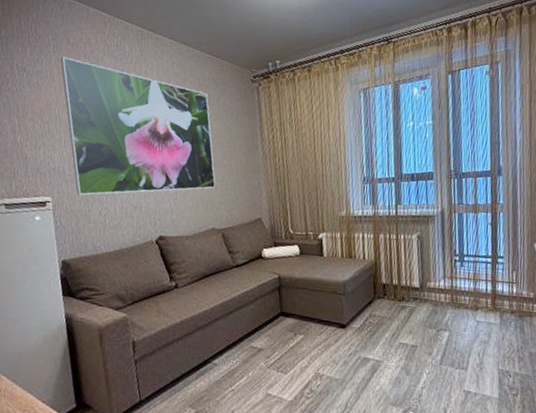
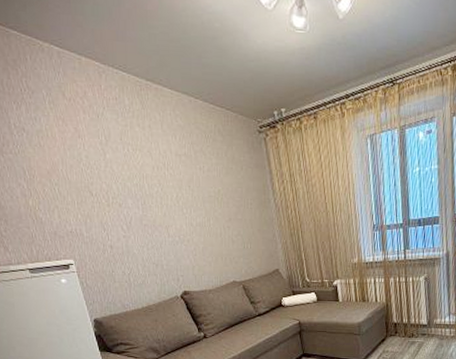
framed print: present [60,56,215,195] -> none [59,113,232,256]

